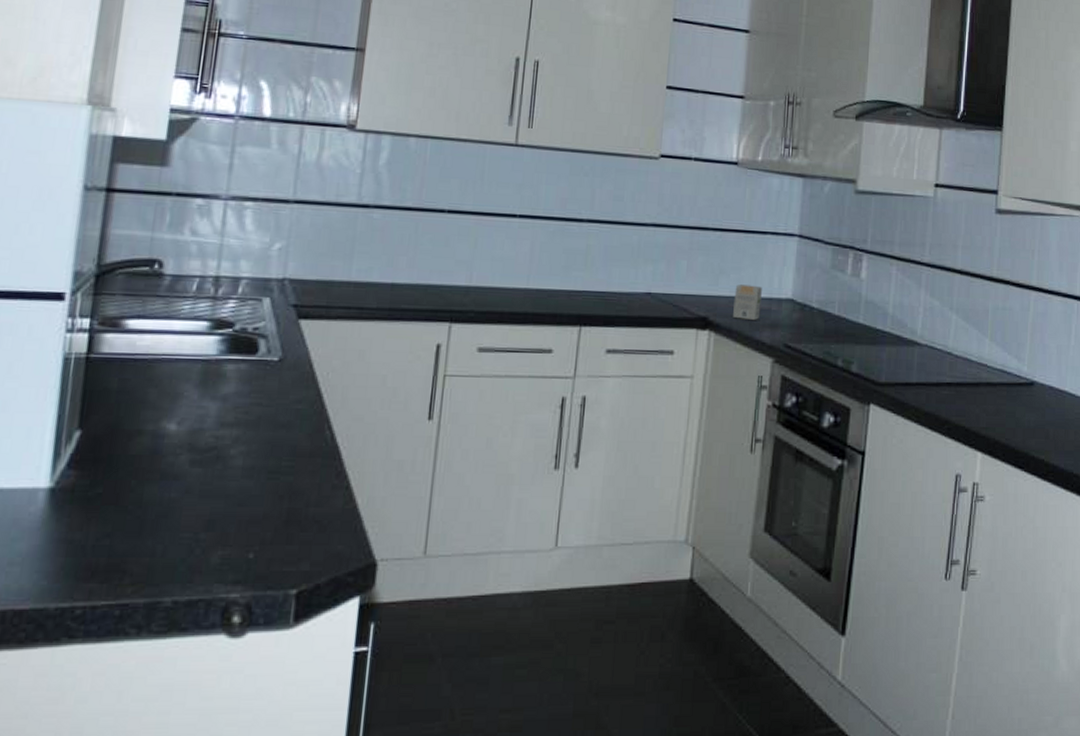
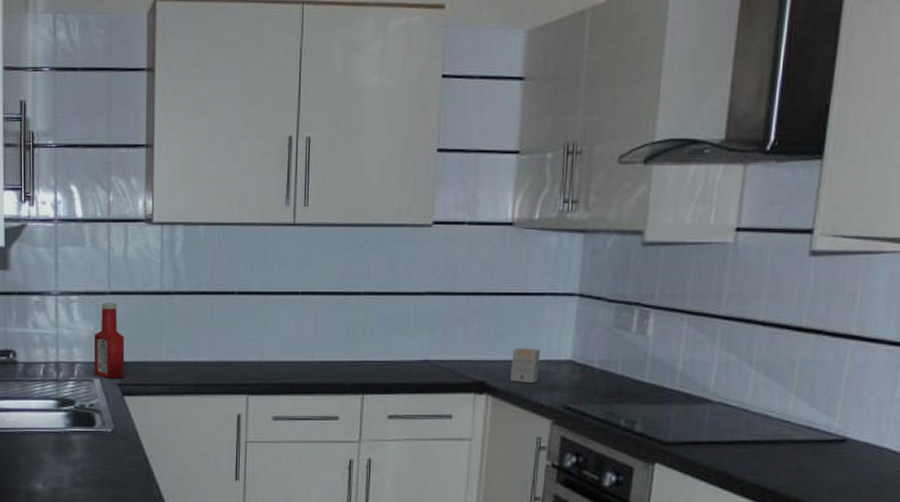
ketchup bottle: none [263,211,308,299] -> present [93,302,125,378]

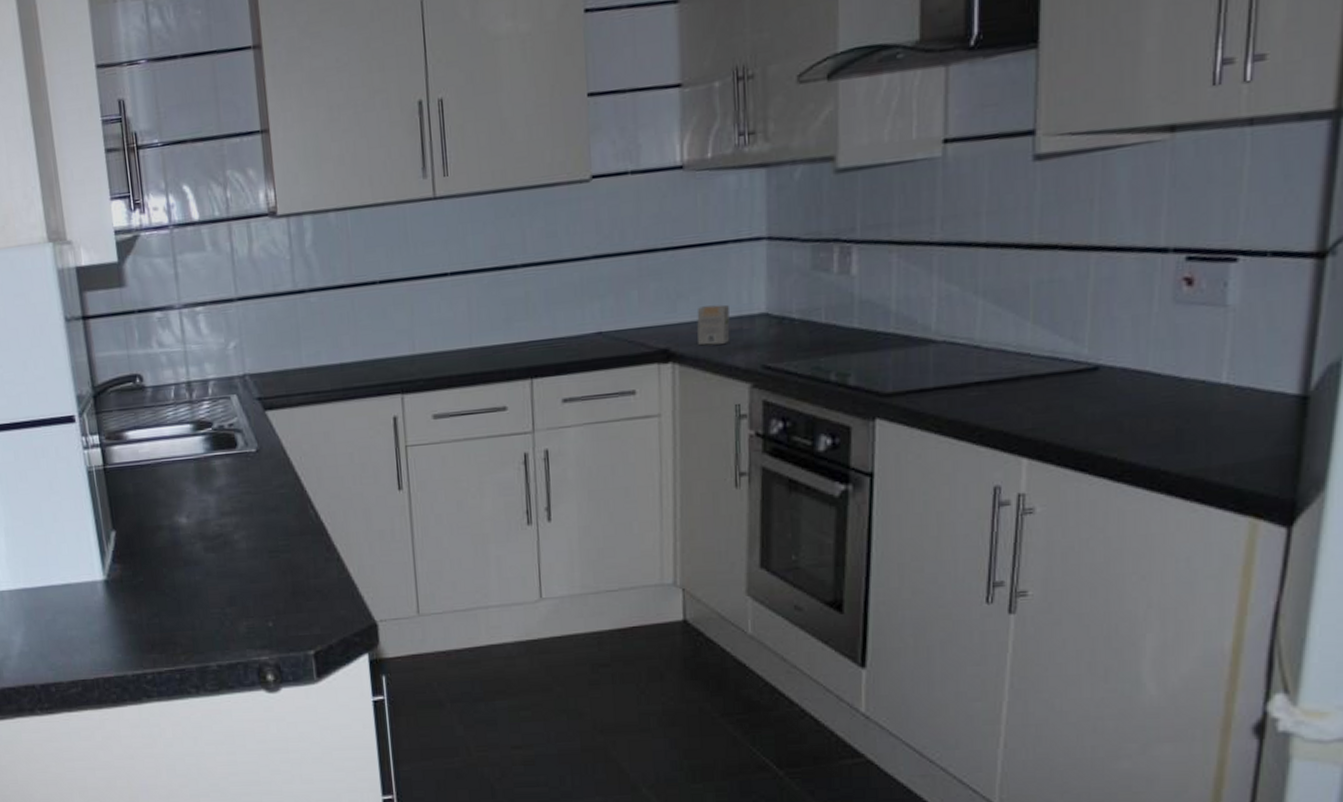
ketchup bottle: present [93,302,125,378] -> none [225,309,264,393]

